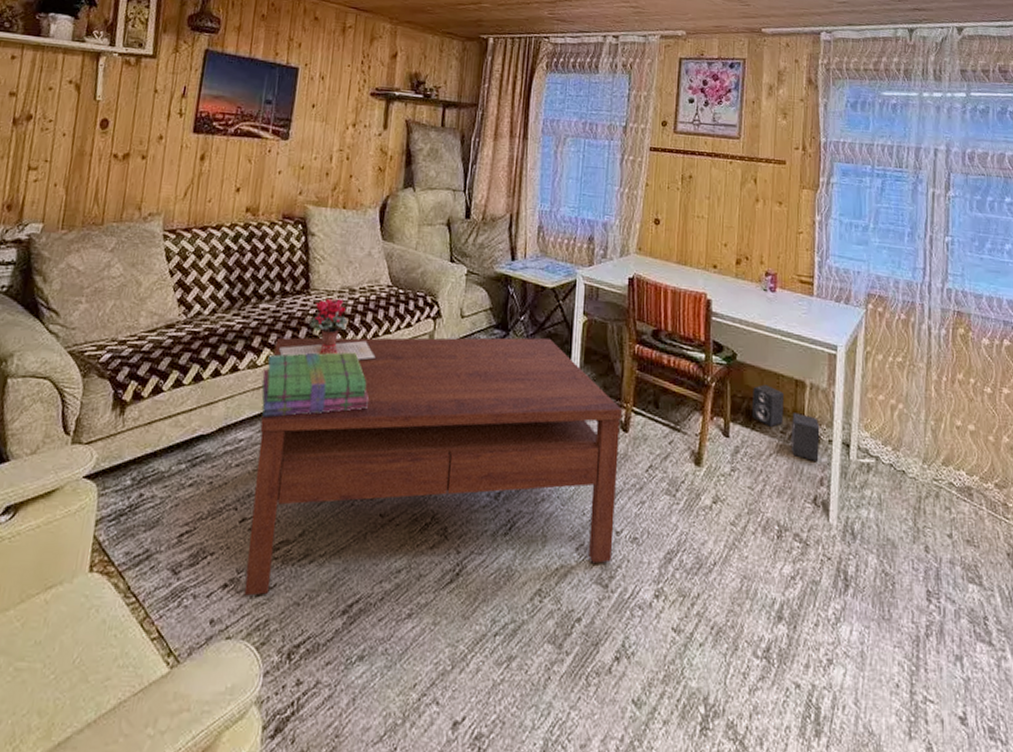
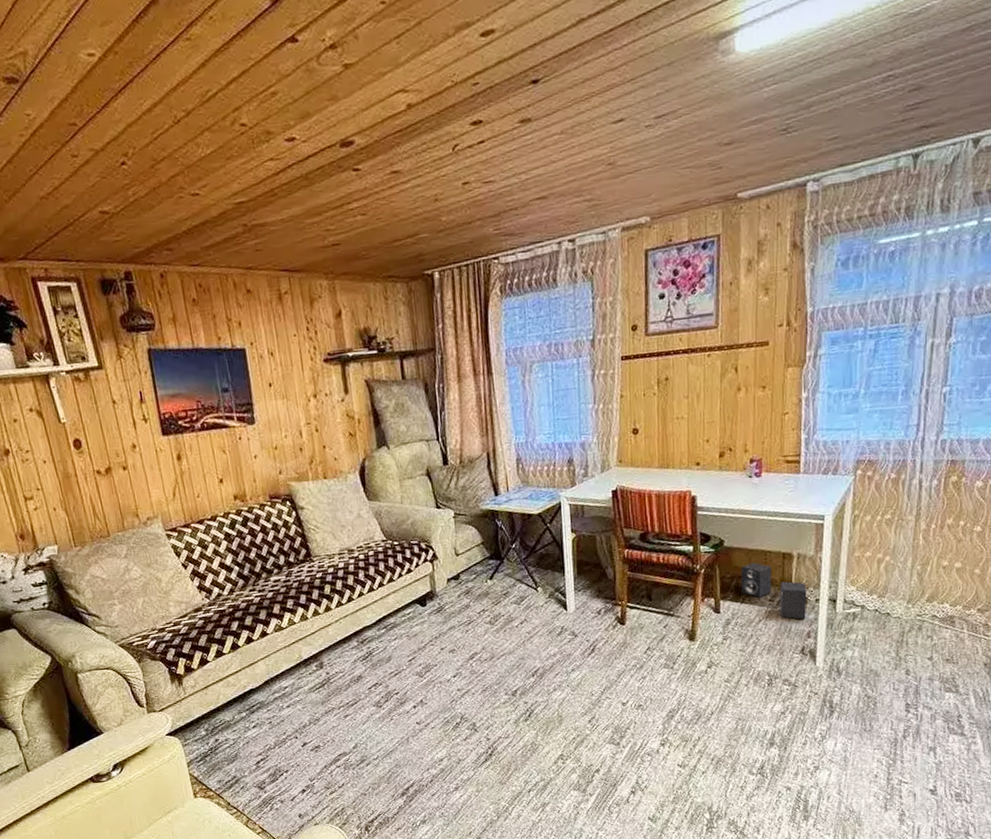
coffee table: present [244,337,622,596] -> none [293,558,621,795]
stack of books: present [261,352,370,418] -> none [289,602,388,667]
potted flower: present [279,297,376,361] -> none [298,559,385,617]

